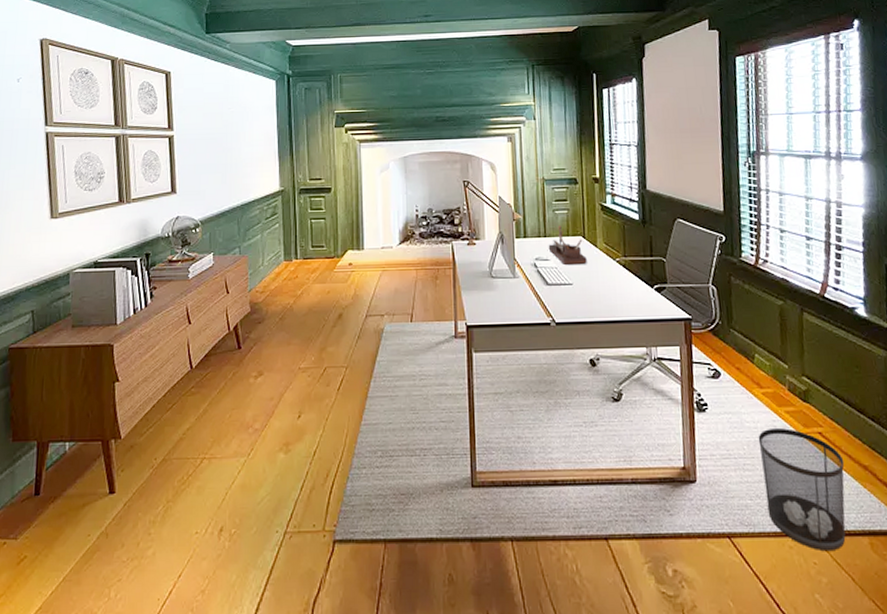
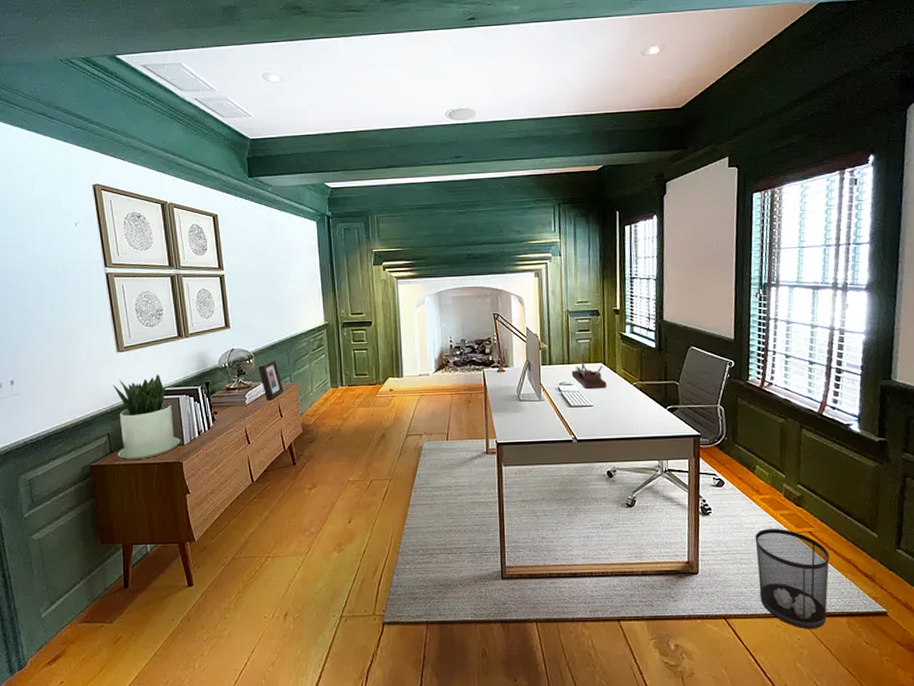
planter: none [40,244,113,342] -> present [113,374,180,461]
picture frame: none [204,229,231,275] -> present [257,360,283,401]

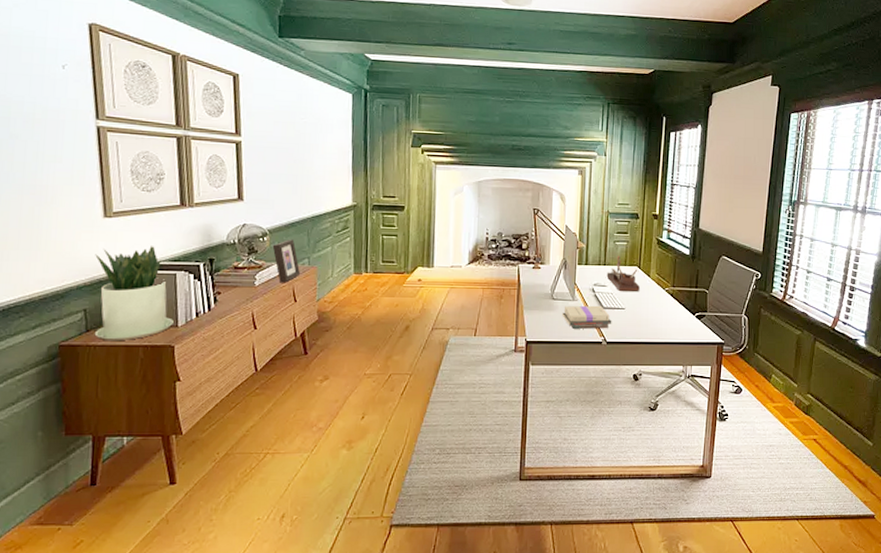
books: none [530,404,581,429] -> present [562,305,612,329]
waste bin: present [755,528,830,630] -> none [765,434,830,532]

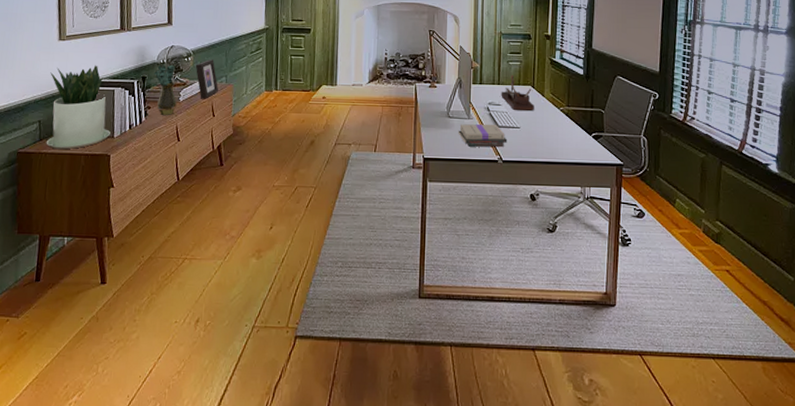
vase: none [223,243,252,301] -> present [154,63,177,115]

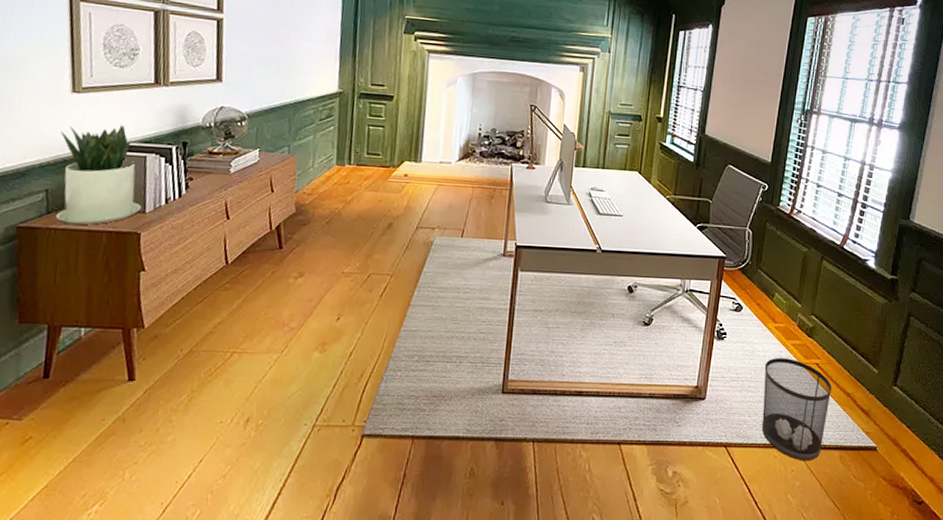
vase: present [154,63,177,115] -> none [198,126,227,189]
picture frame: present [195,59,218,99] -> none [250,125,279,172]
books: present [458,124,508,147] -> none [555,210,608,236]
desk organizer: present [501,75,534,111] -> none [604,158,640,198]
waste bin: none [673,263,747,373] -> present [761,357,832,461]

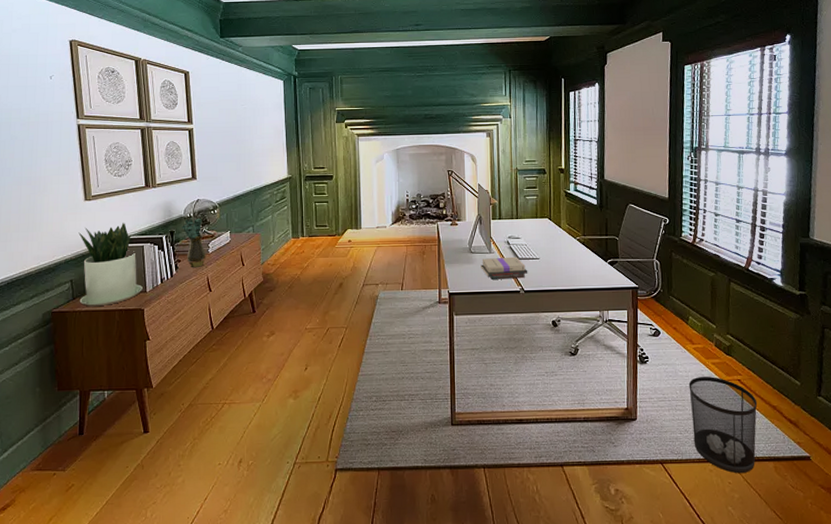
vase: none [198,126,227,189] -> present [182,216,206,267]
books: none [555,210,608,236] -> present [481,256,528,280]

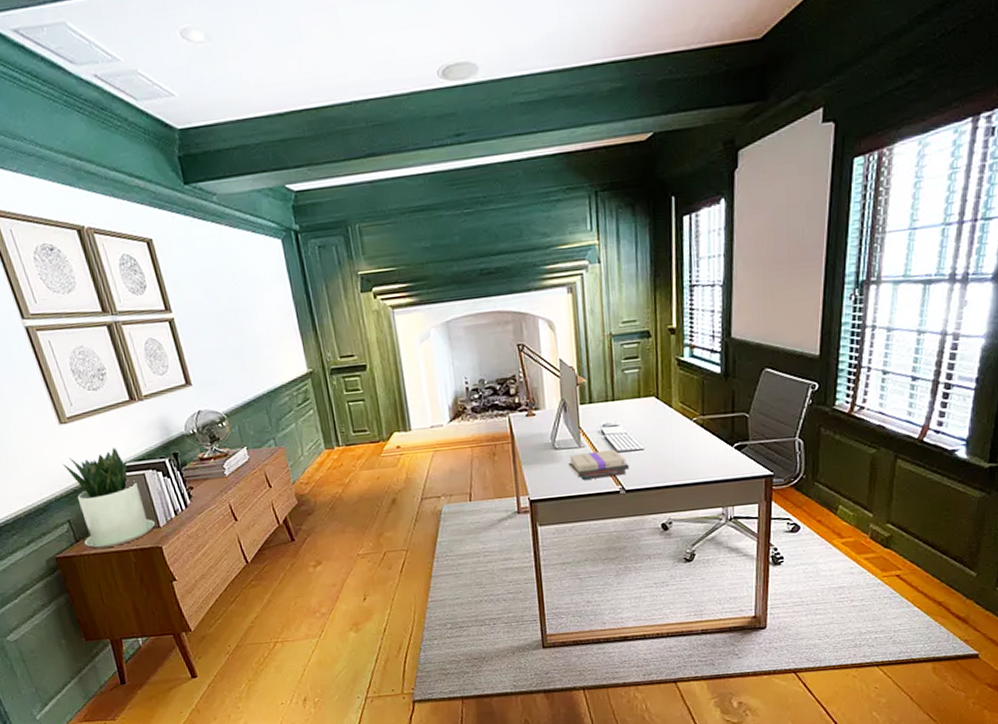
vase: present [182,216,206,267] -> none [186,432,223,494]
waste bin: present [688,376,758,474] -> none [833,573,919,678]

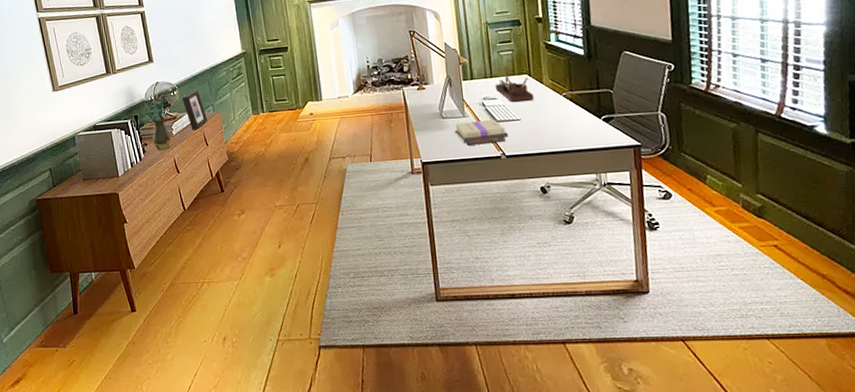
planter: present [62,447,155,549] -> none [51,110,115,193]
vase: none [186,432,223,494] -> present [145,99,171,150]
picture frame: none [233,421,269,470] -> present [181,91,207,130]
desk organizer: none [617,386,660,429] -> present [495,65,534,102]

